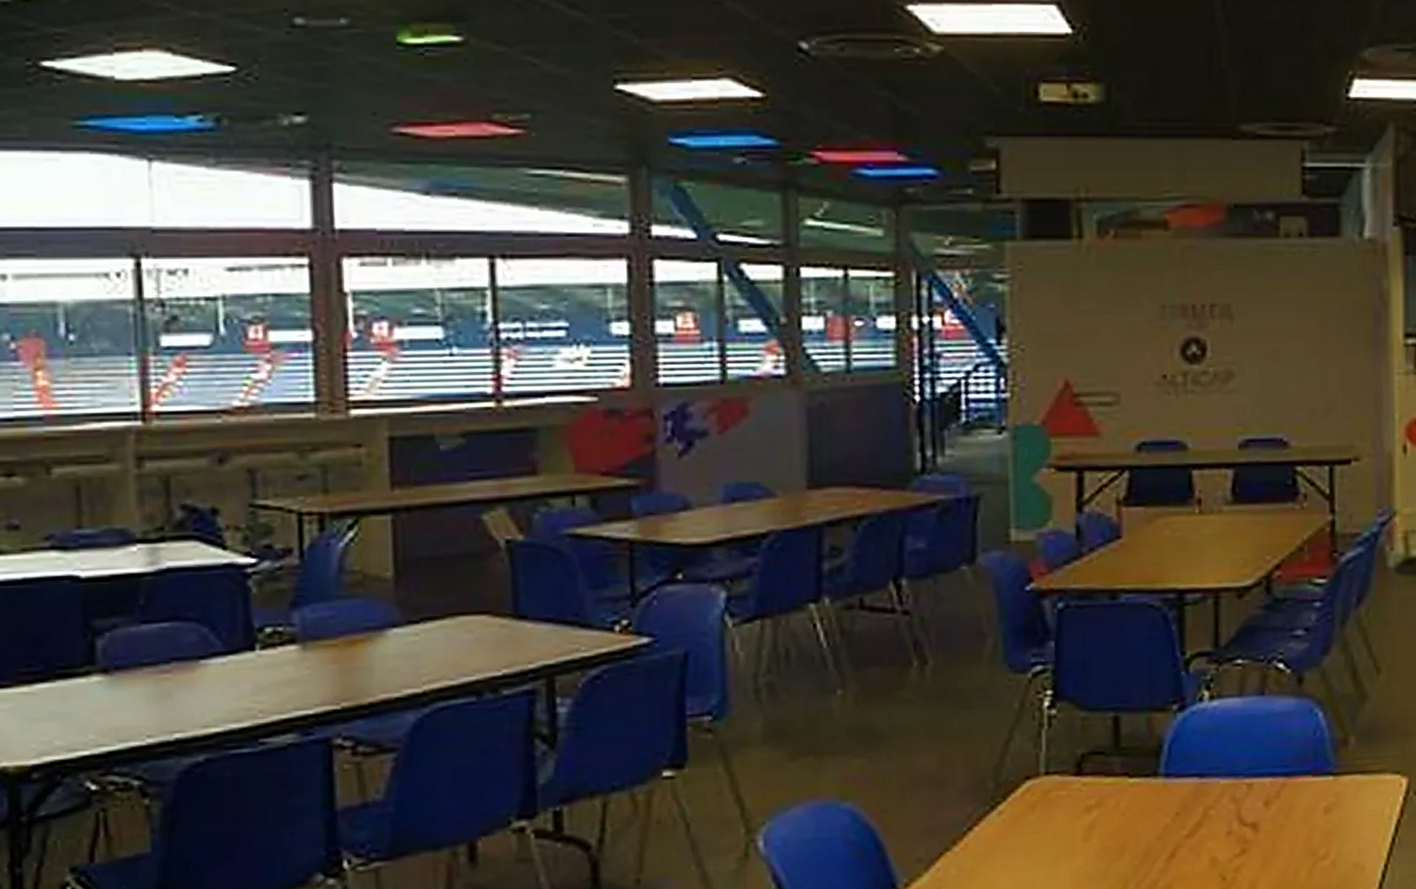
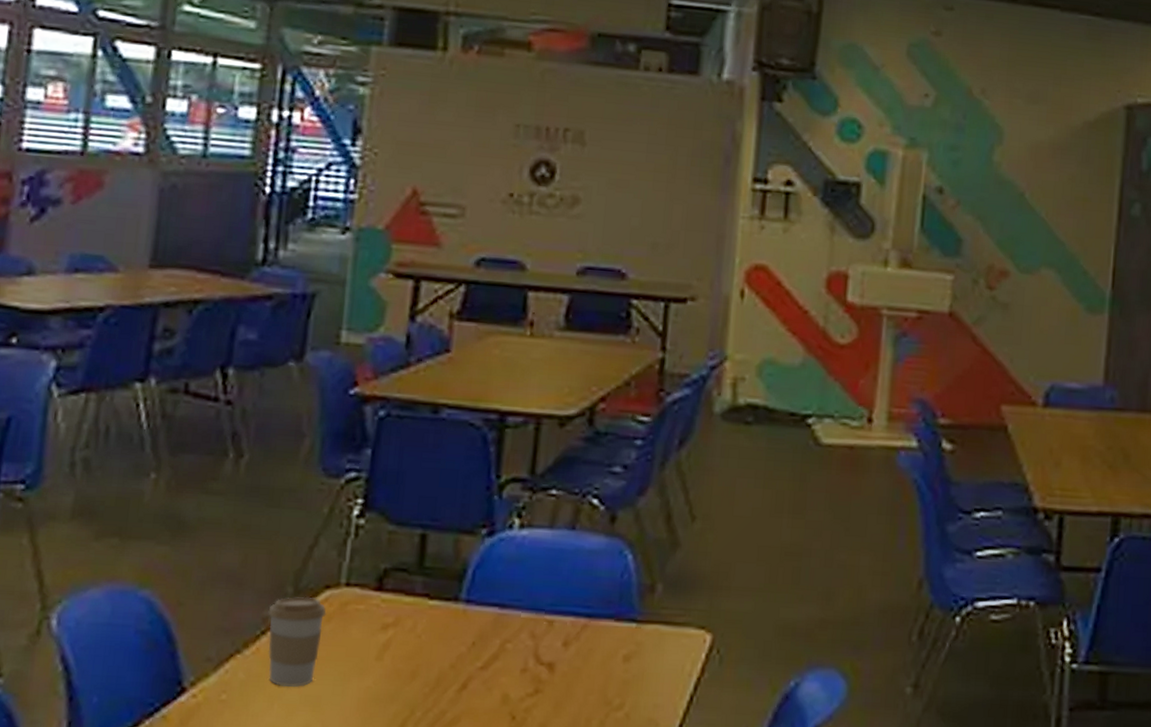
coffee cup: none [972,789,1030,877] -> present [268,596,326,687]

